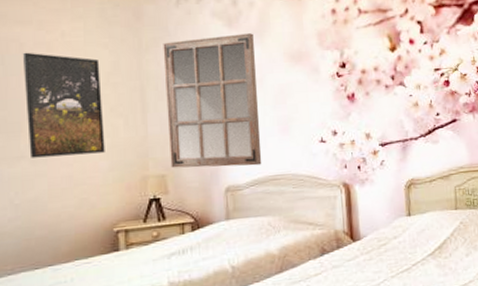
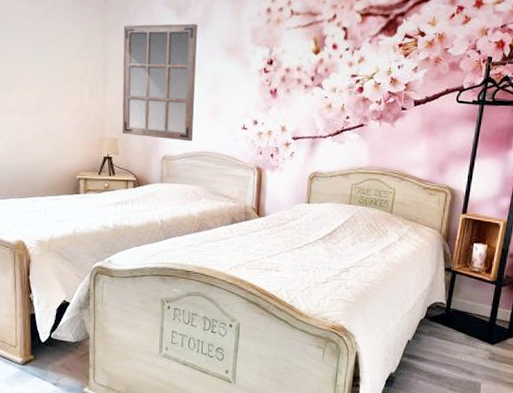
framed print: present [22,52,105,158] -> none [17,22,74,114]

